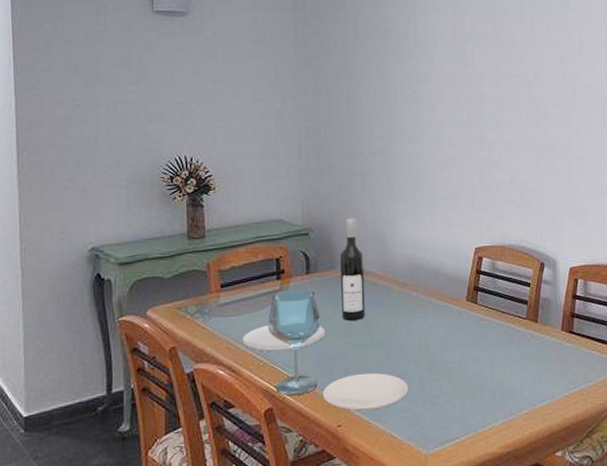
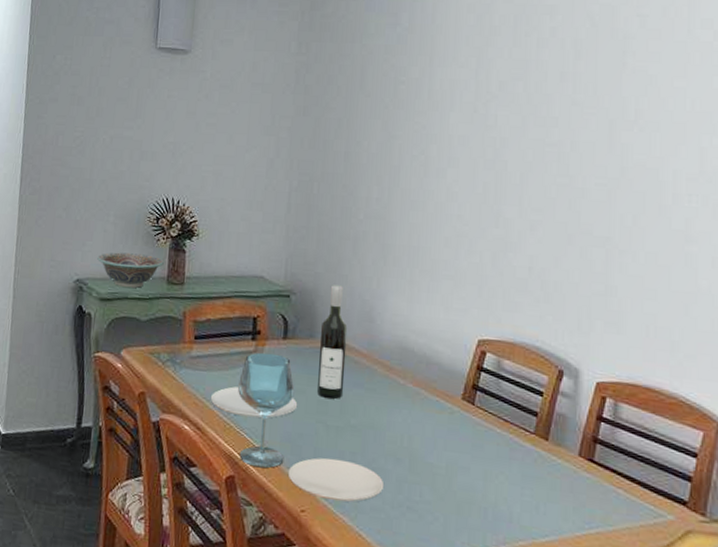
decorative bowl: none [112,214,182,249] -> present [97,252,164,289]

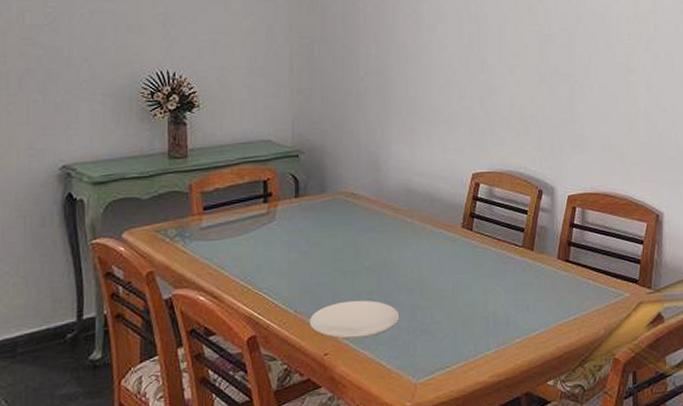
decorative bowl: present [97,252,164,289] -> none [85,131,163,168]
plate: present [210,386,298,419] -> none [225,250,314,278]
wine glass: present [237,352,295,468] -> none [252,212,310,323]
bottle: present [317,285,348,399] -> none [332,140,357,246]

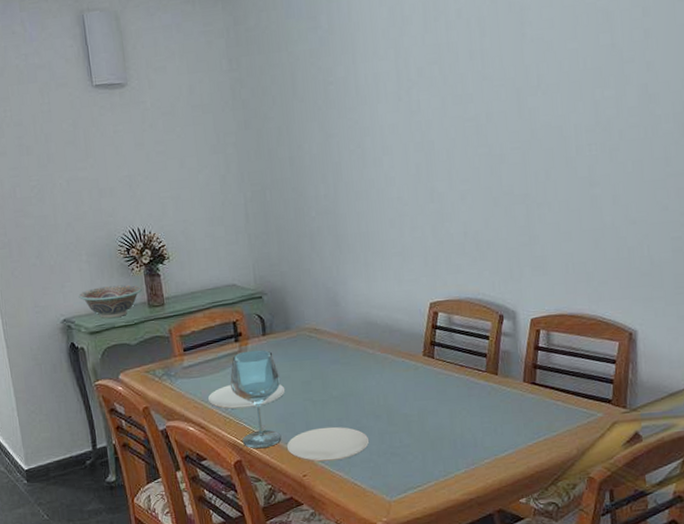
decorative bowl: none [85,131,163,168] -> present [78,284,142,319]
plate: none [225,250,314,278] -> present [207,384,286,409]
wine glass: none [252,212,310,323] -> present [229,349,282,449]

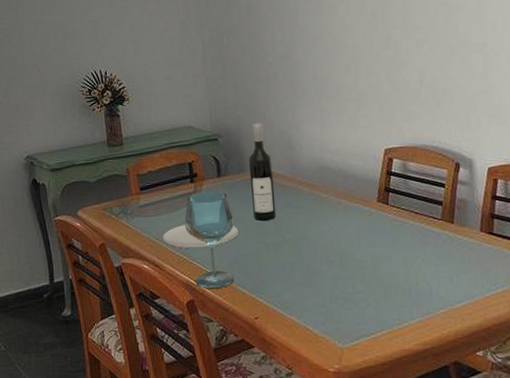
decorative bowl: present [78,284,142,319] -> none [42,124,102,157]
plate: present [286,426,370,462] -> none [239,270,322,305]
bottle: none [294,279,323,378] -> present [249,122,277,221]

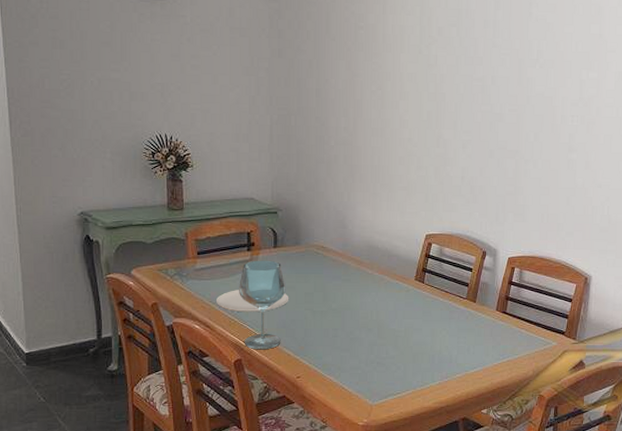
bottle: present [249,122,277,221] -> none [305,201,326,290]

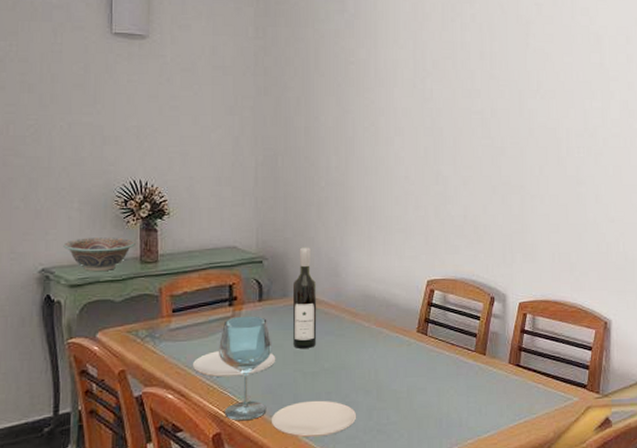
decorative bowl: none [99,185,163,217] -> present [63,237,135,272]
plate: none [284,335,360,366] -> present [271,400,357,438]
bottle: none [305,201,326,290] -> present [293,247,317,348]

